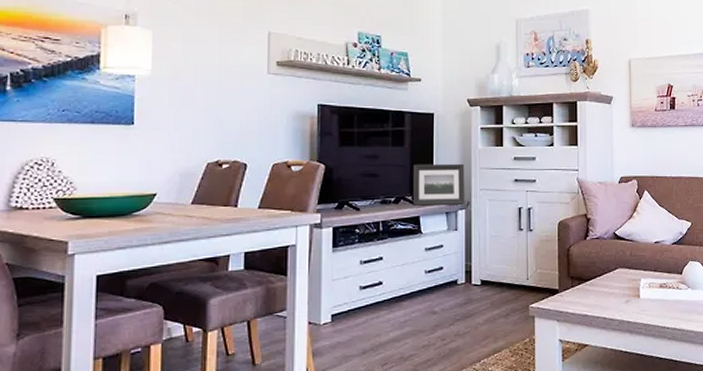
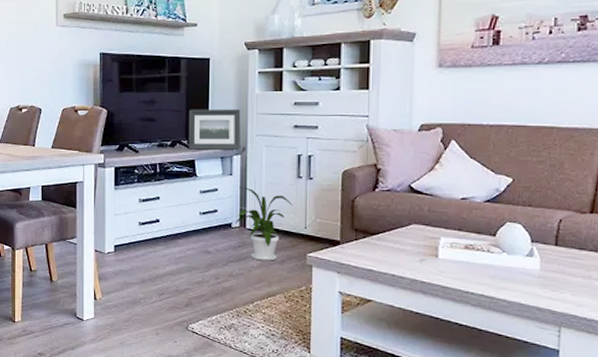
house plant: none [461,242,516,317] -> present [235,187,293,262]

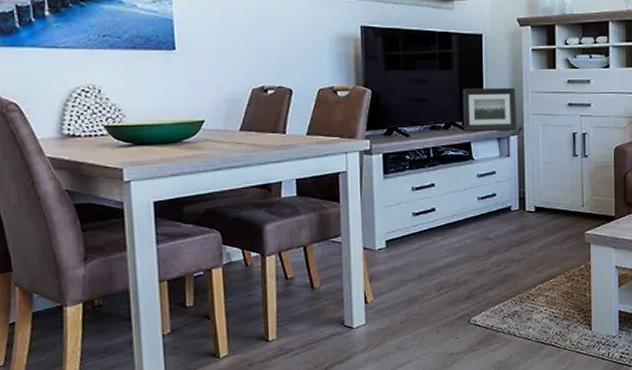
house plant: present [235,187,293,262] -> none [514,168,570,243]

